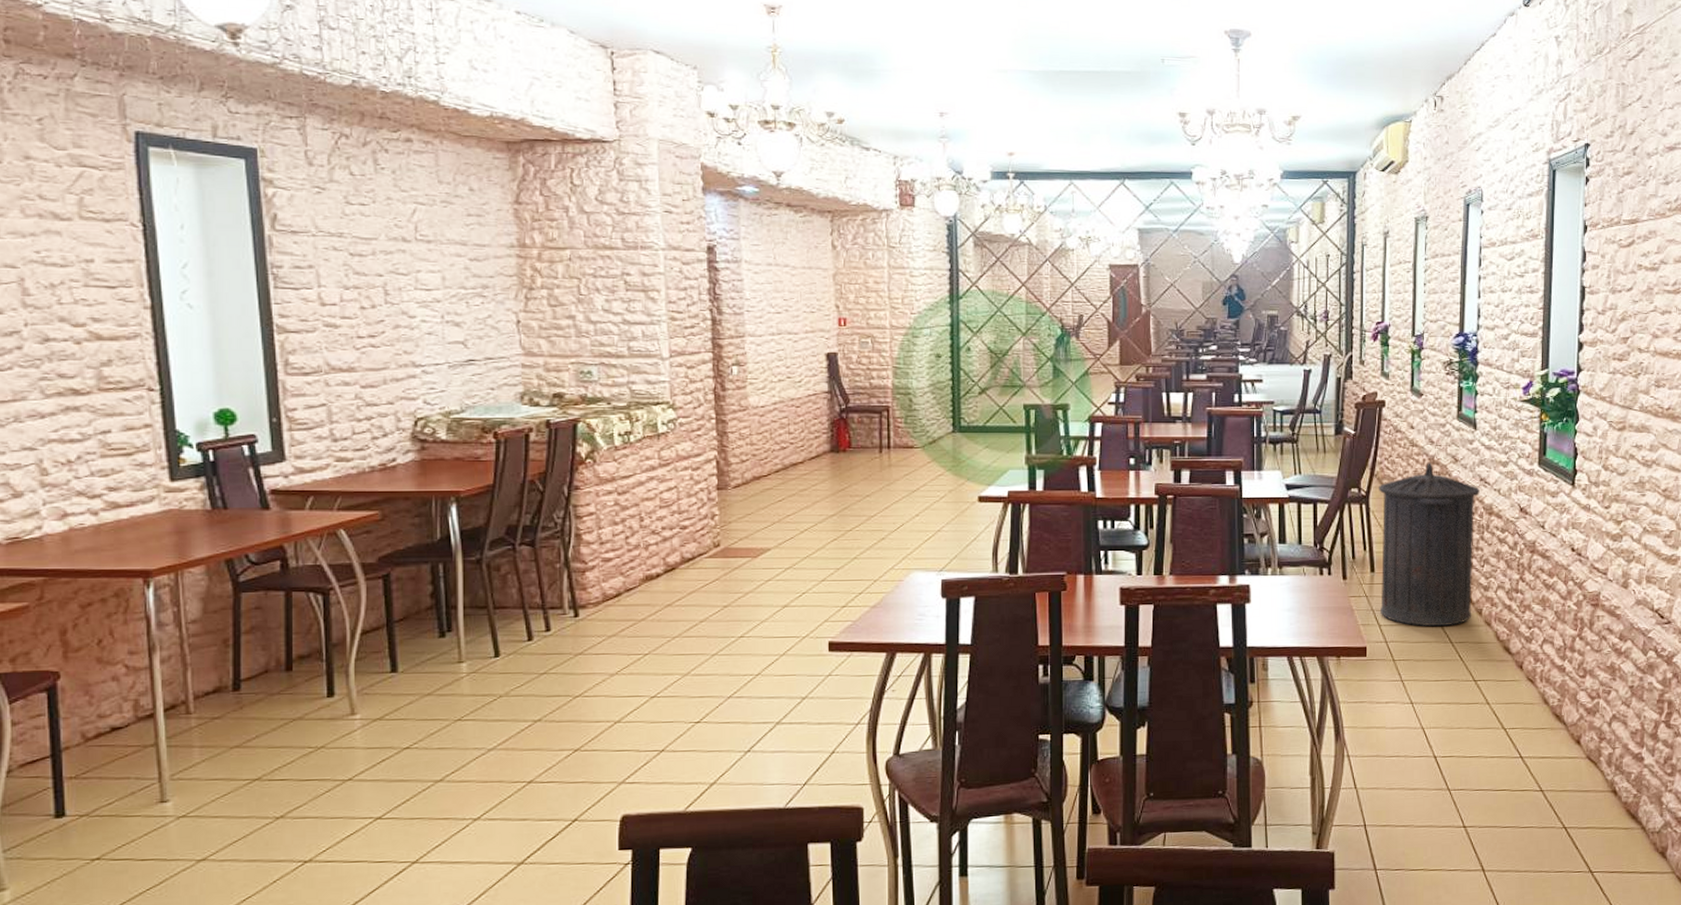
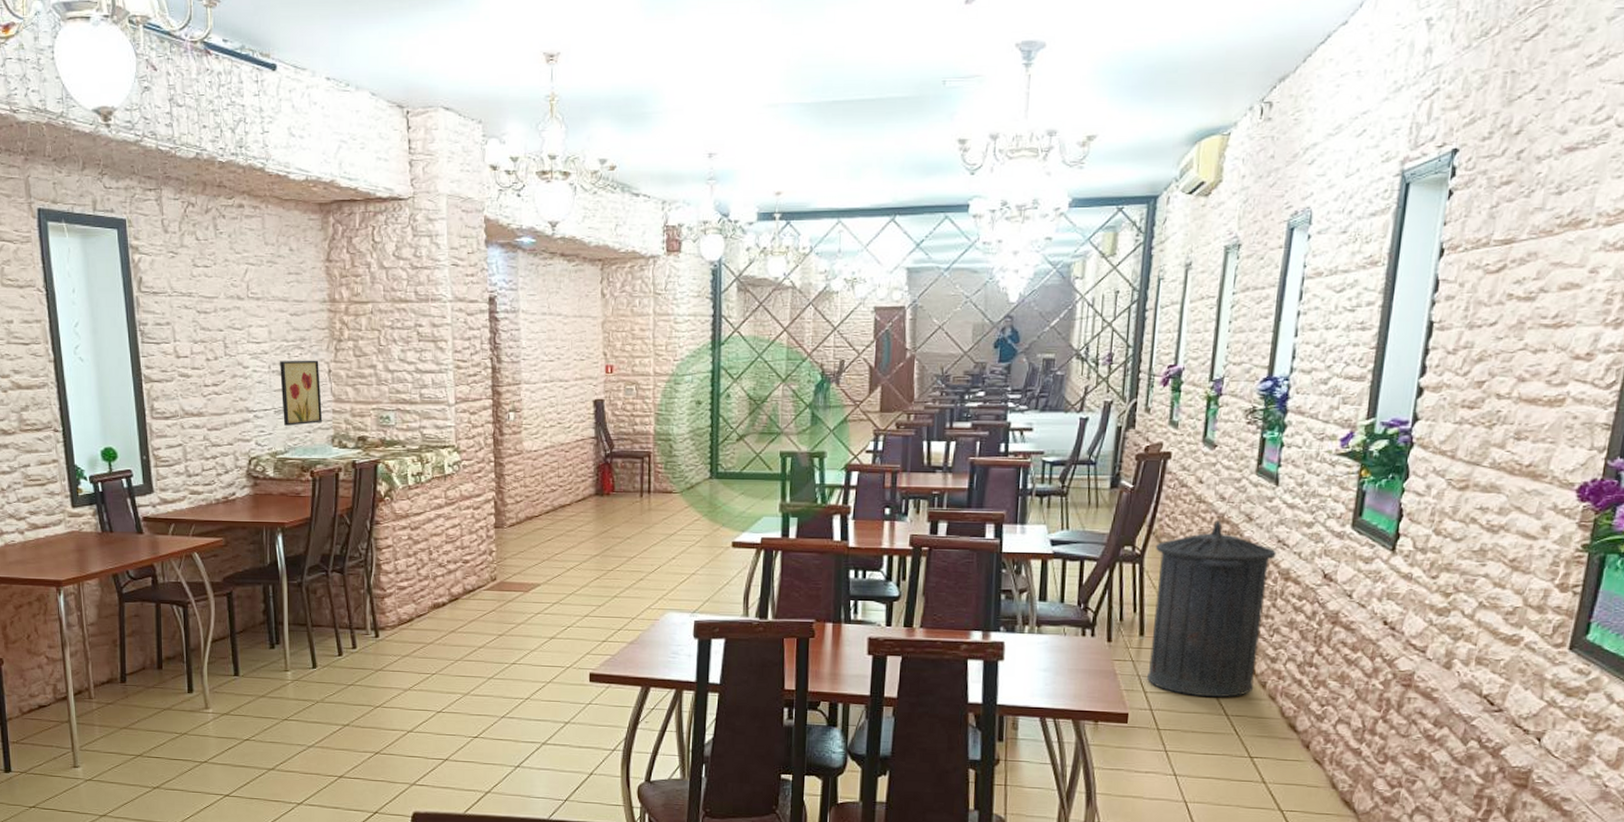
wall art: none [456,309,508,382] -> present [280,360,322,426]

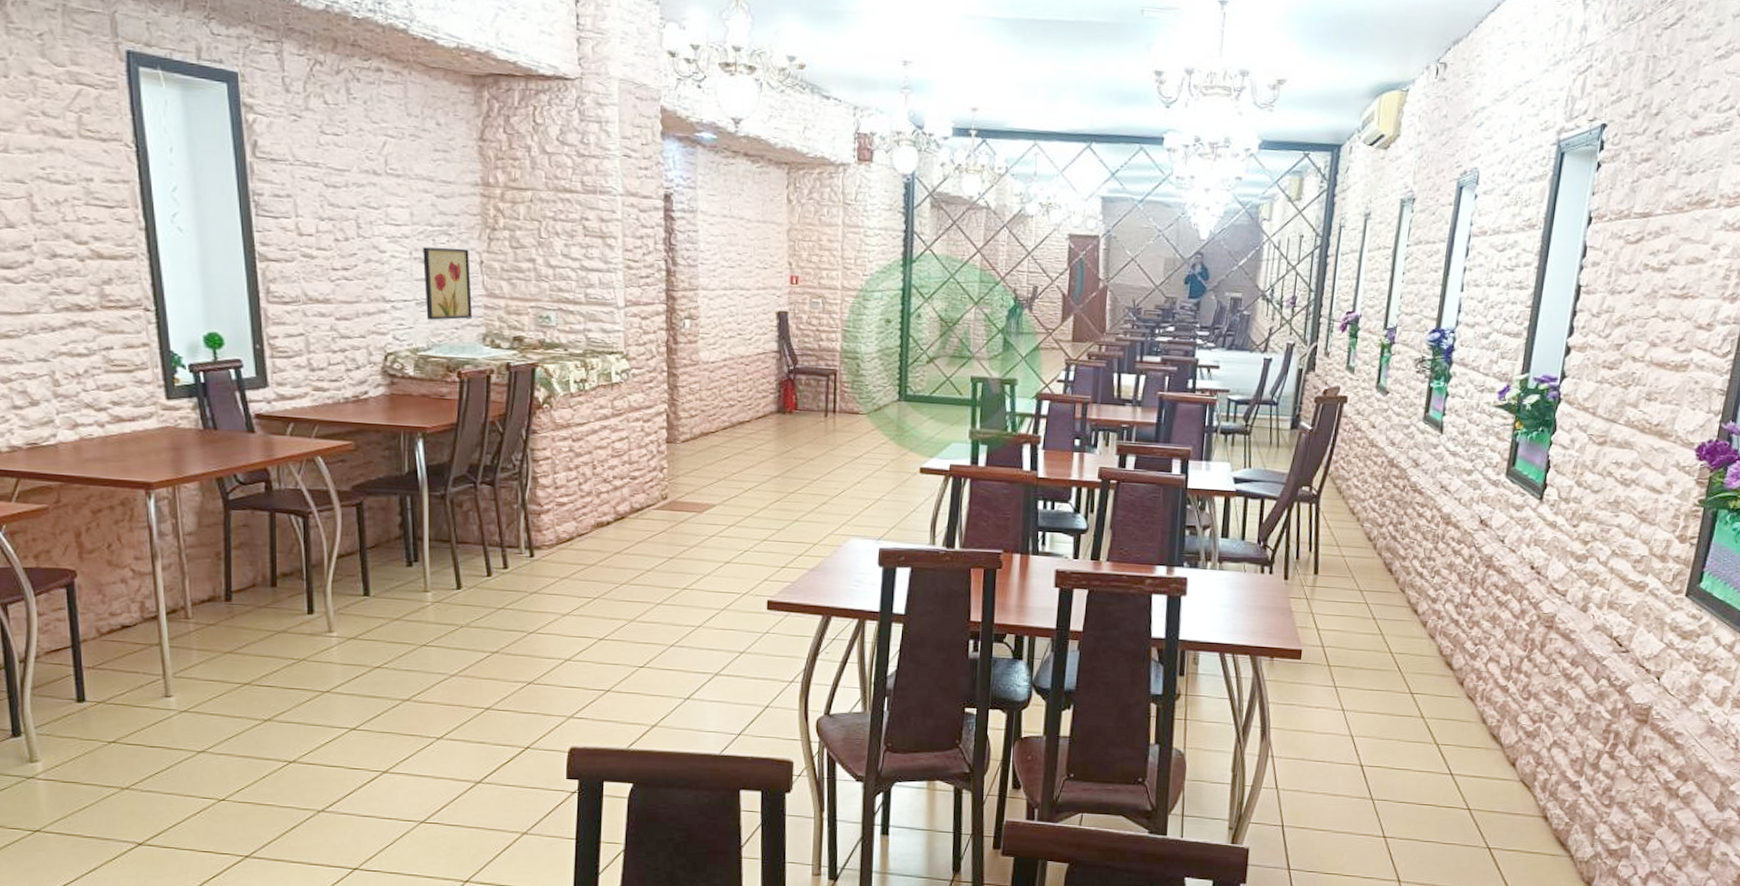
trash can: present [1147,520,1276,698] -> none [1320,464,1439,636]

